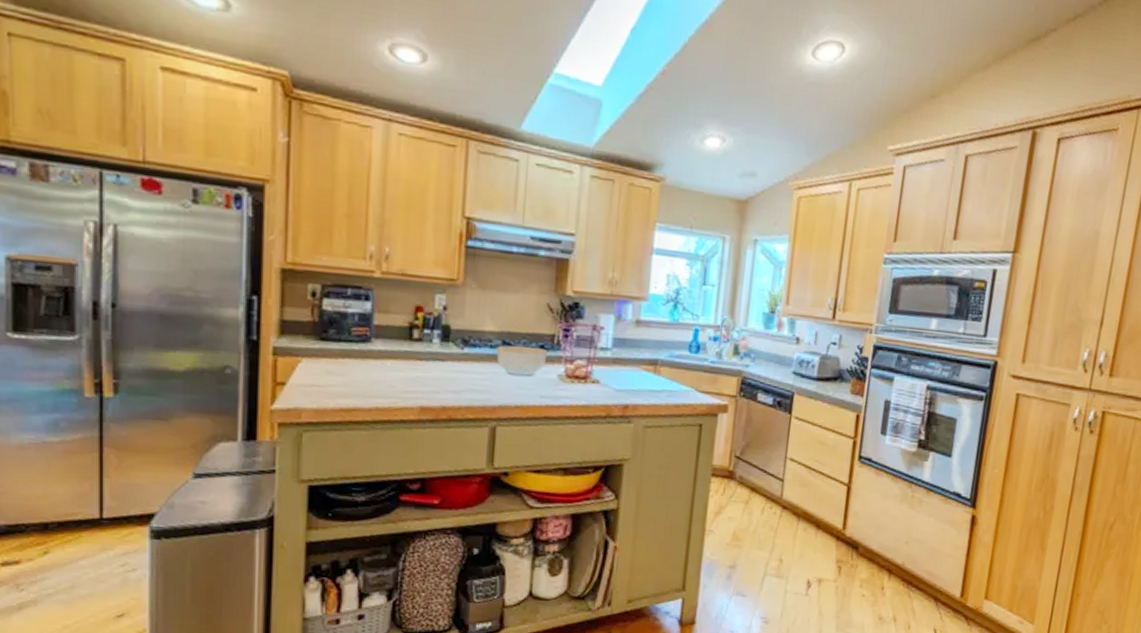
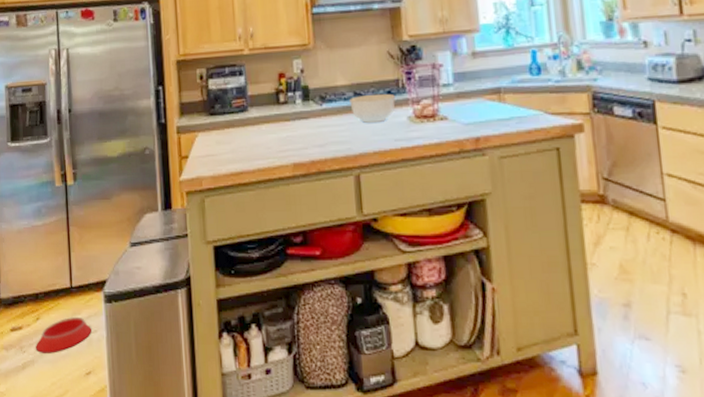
pet bowl: none [41,553,128,593] -> present [36,317,91,354]

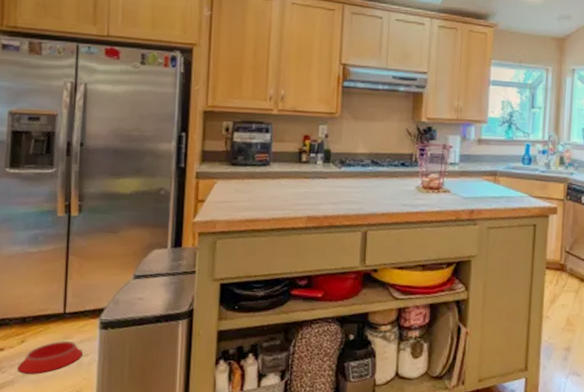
bowl: present [350,93,395,124] -> none [366,163,408,190]

